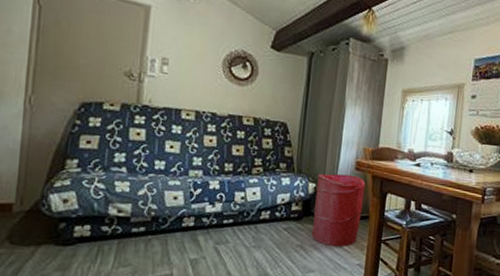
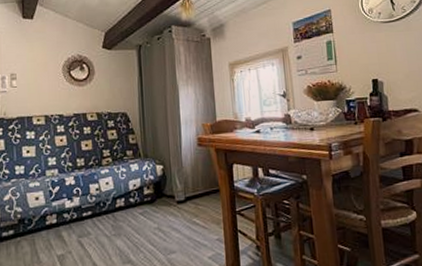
laundry hamper: present [311,173,366,247] -> none [164,151,212,225]

